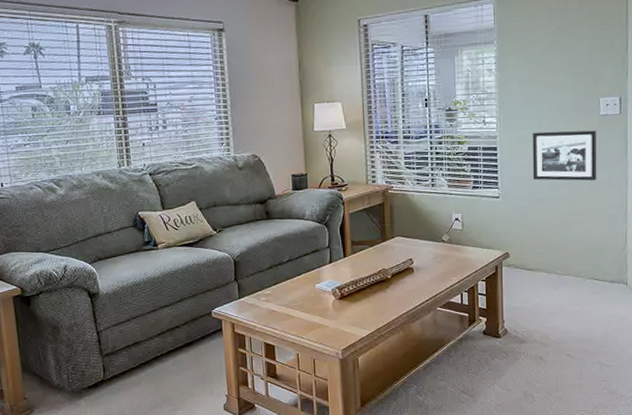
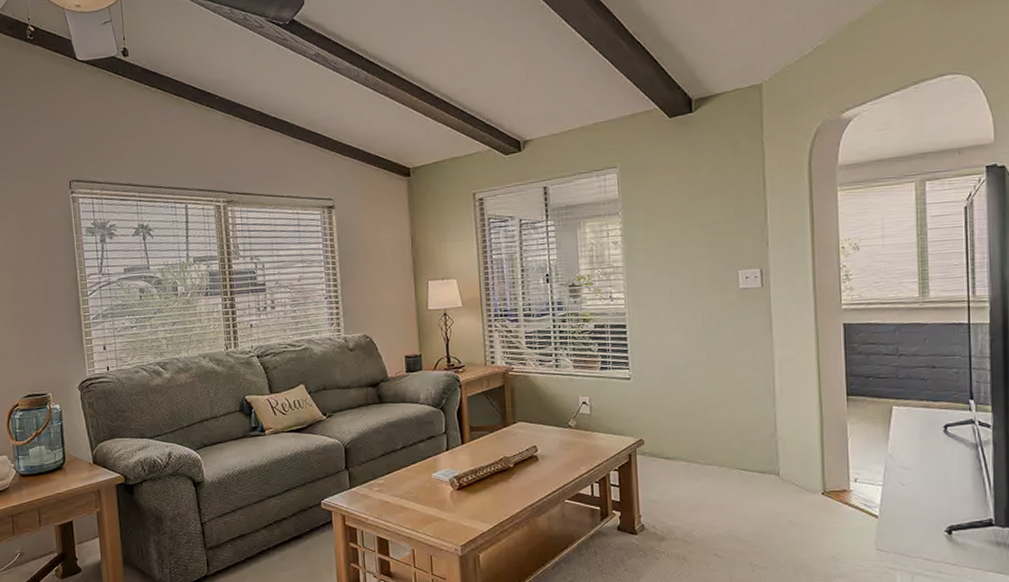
picture frame: present [532,130,597,181] -> none [664,305,739,361]

